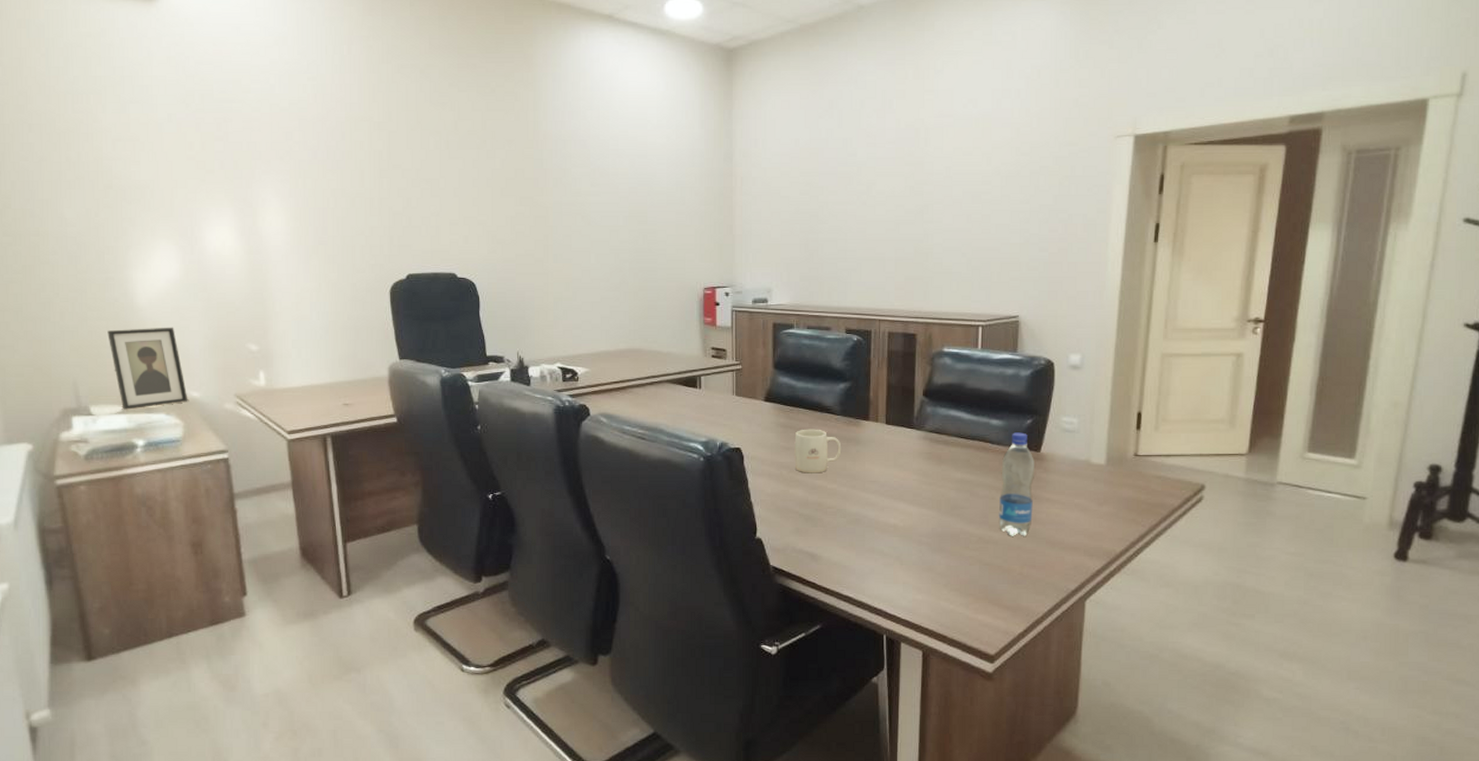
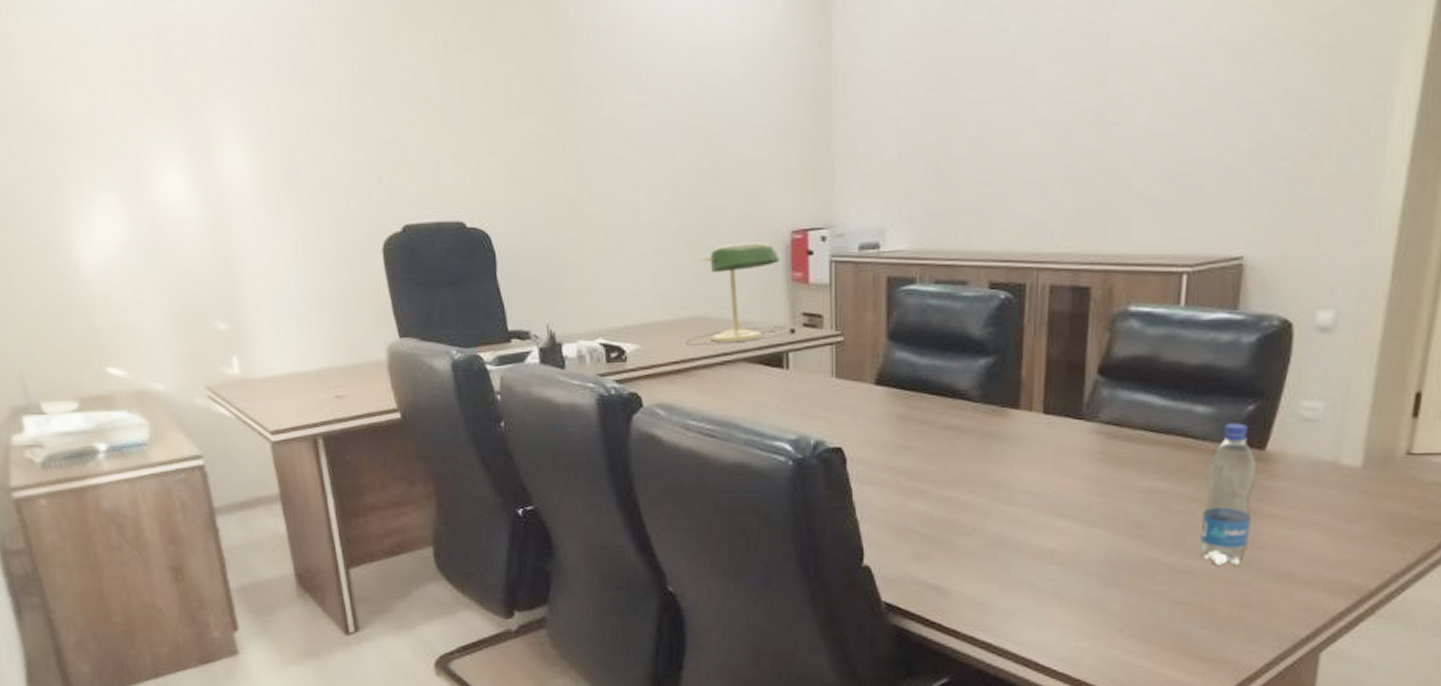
picture frame: present [107,327,188,410] -> none [51,302,152,407]
desk lamp: none [623,295,707,370] -> present [685,242,796,345]
mug: present [794,429,842,473] -> none [915,421,981,481]

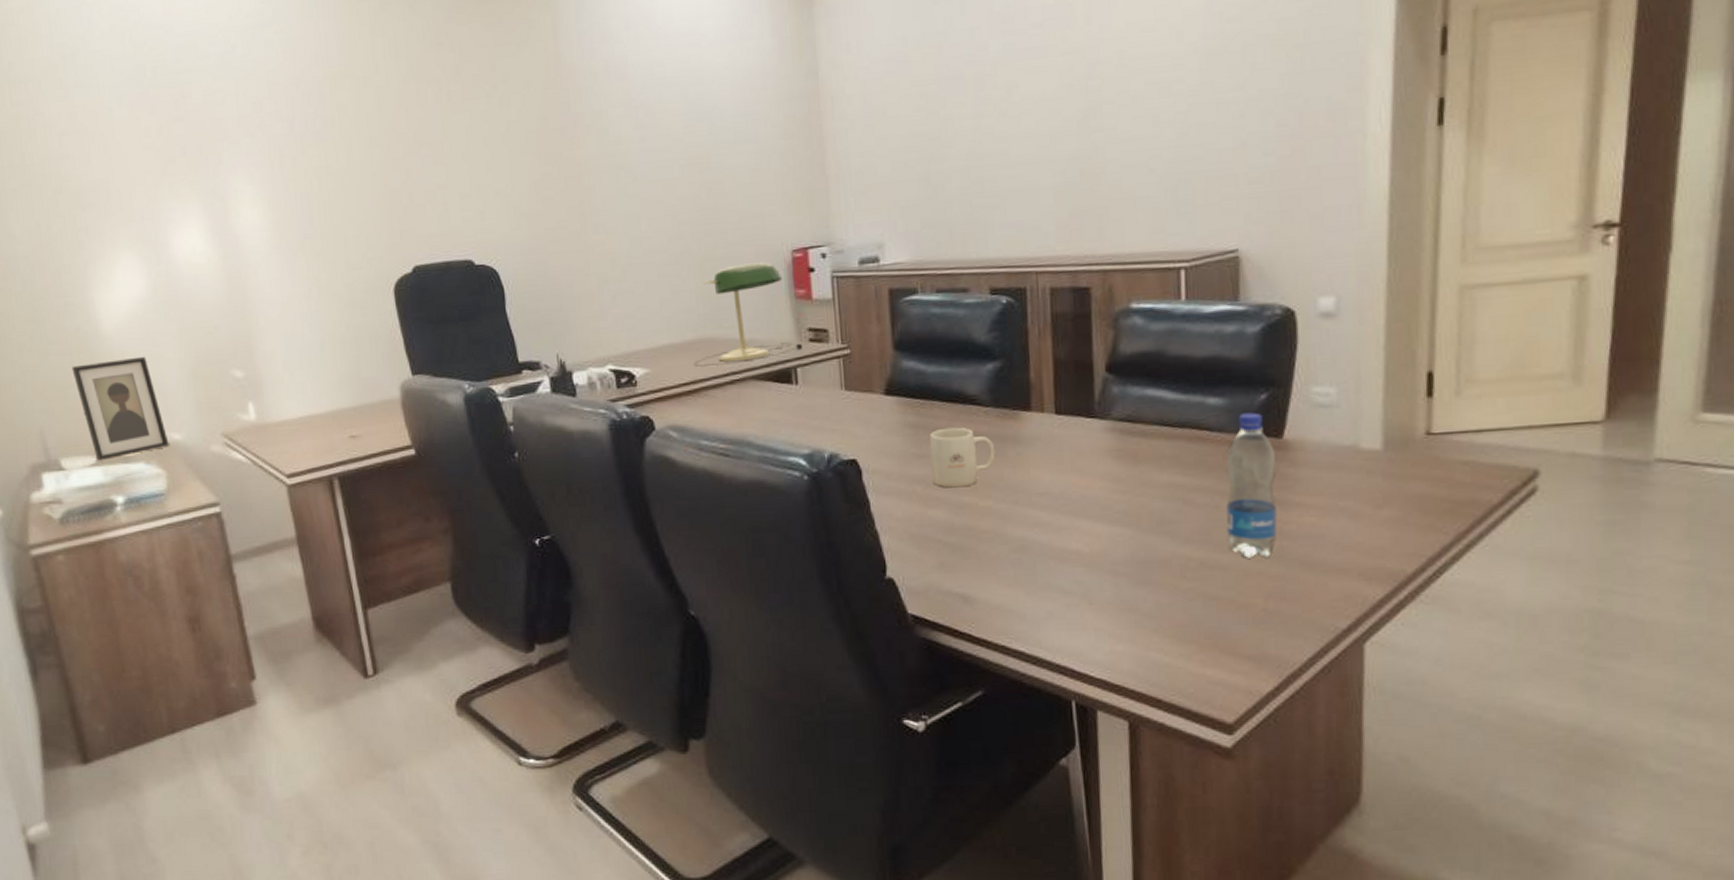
picture frame: none [51,302,152,407] -> present [72,356,169,461]
mug: none [915,421,981,481] -> present [929,427,996,488]

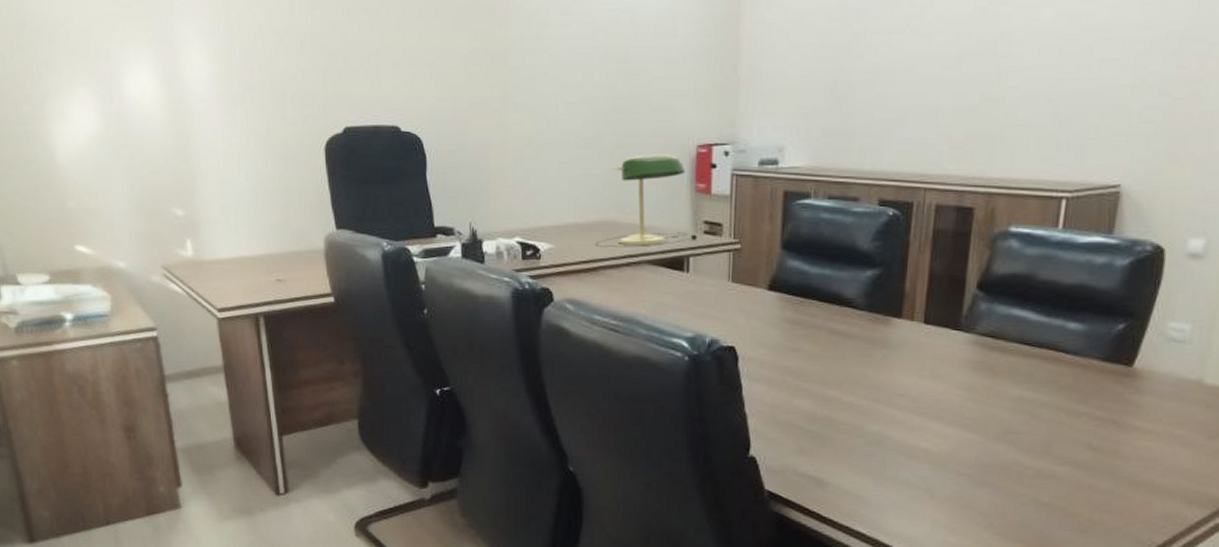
picture frame: present [72,356,169,461] -> none [29,187,114,280]
mug: present [929,427,996,488] -> none [801,326,864,382]
bottle: present [1225,412,1277,558] -> none [1065,340,1124,473]

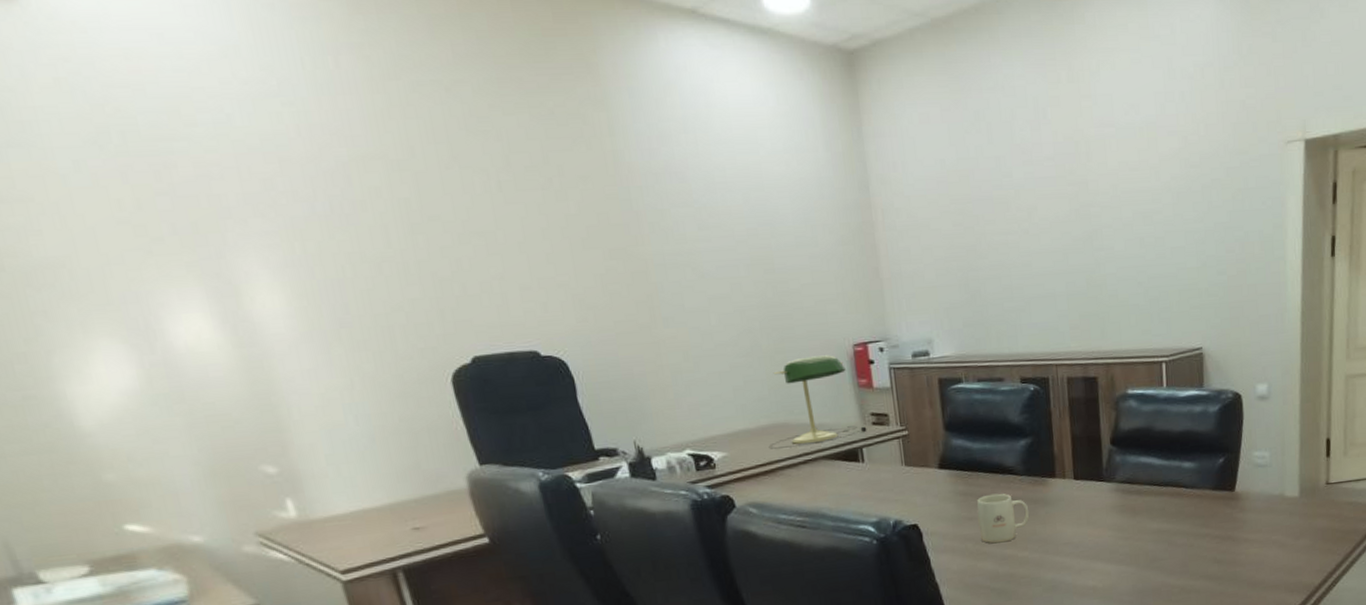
mug: none [801,326,864,382] -> present [976,493,1030,544]

